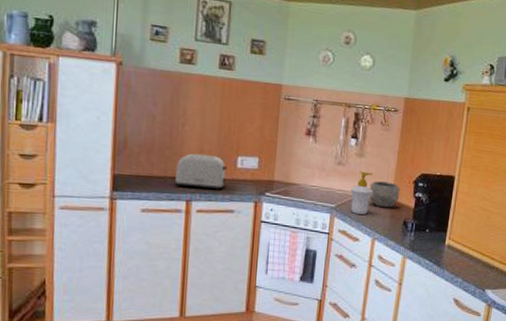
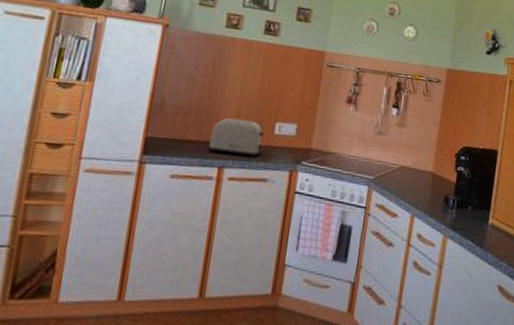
soap bottle: present [350,171,373,215] -> none [390,142,414,189]
bowl: present [369,181,401,208] -> none [409,153,442,182]

